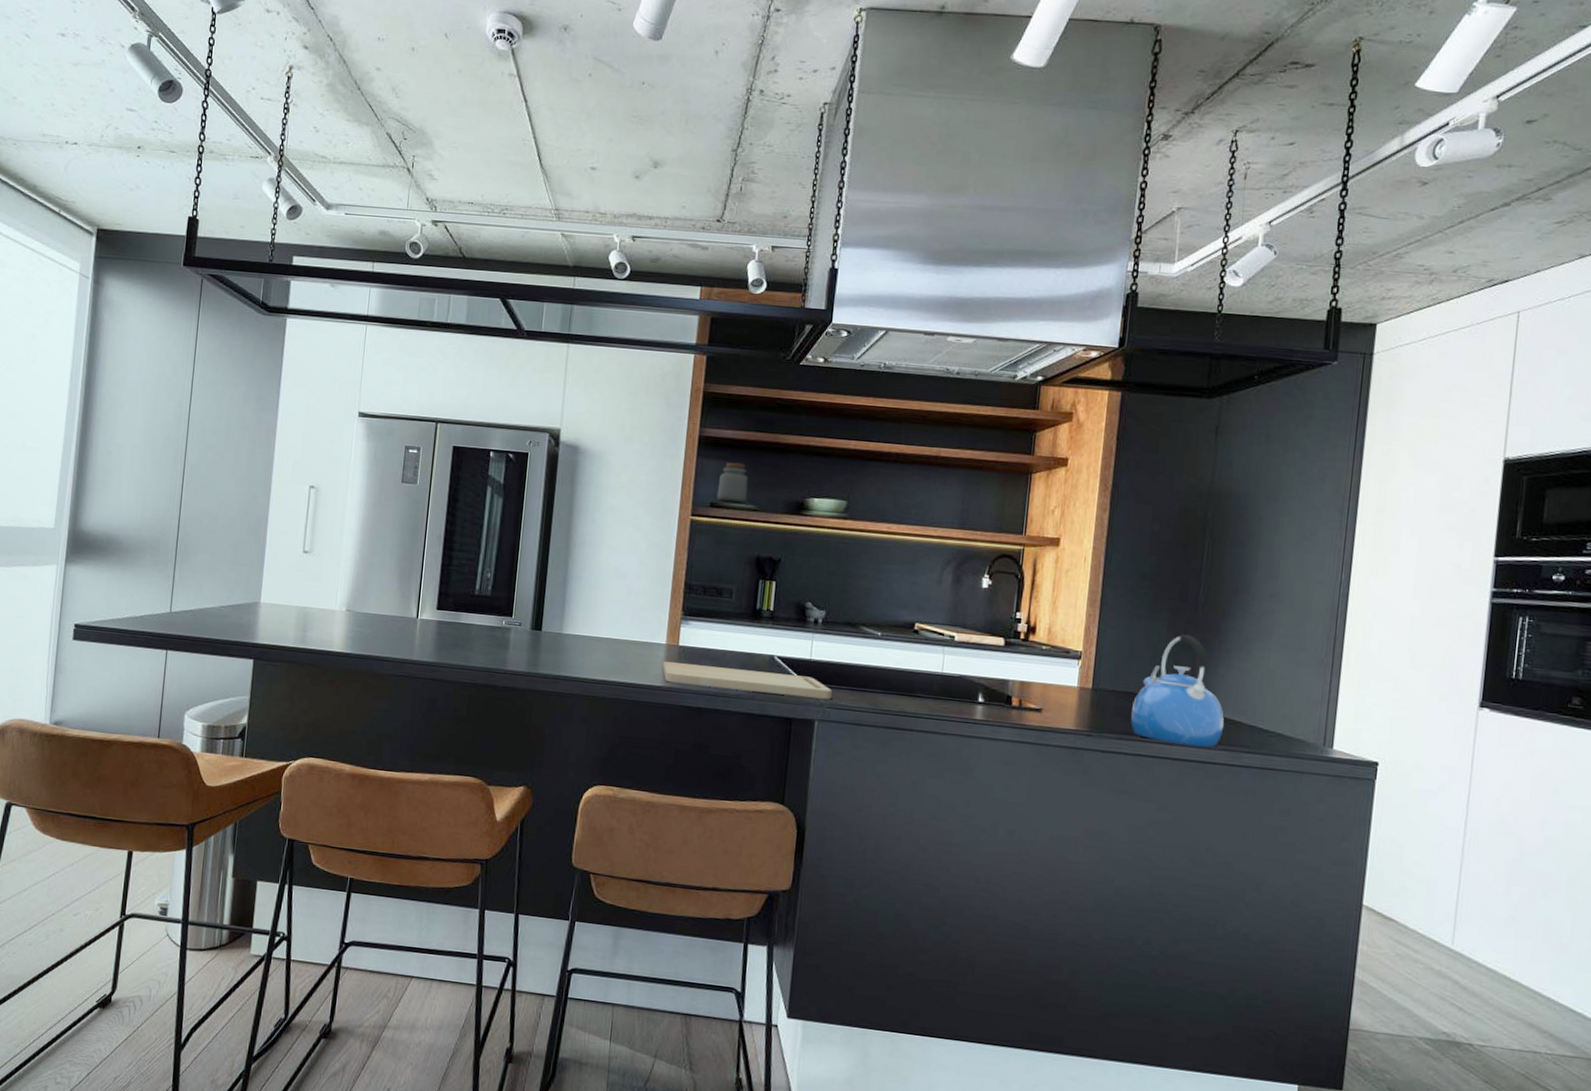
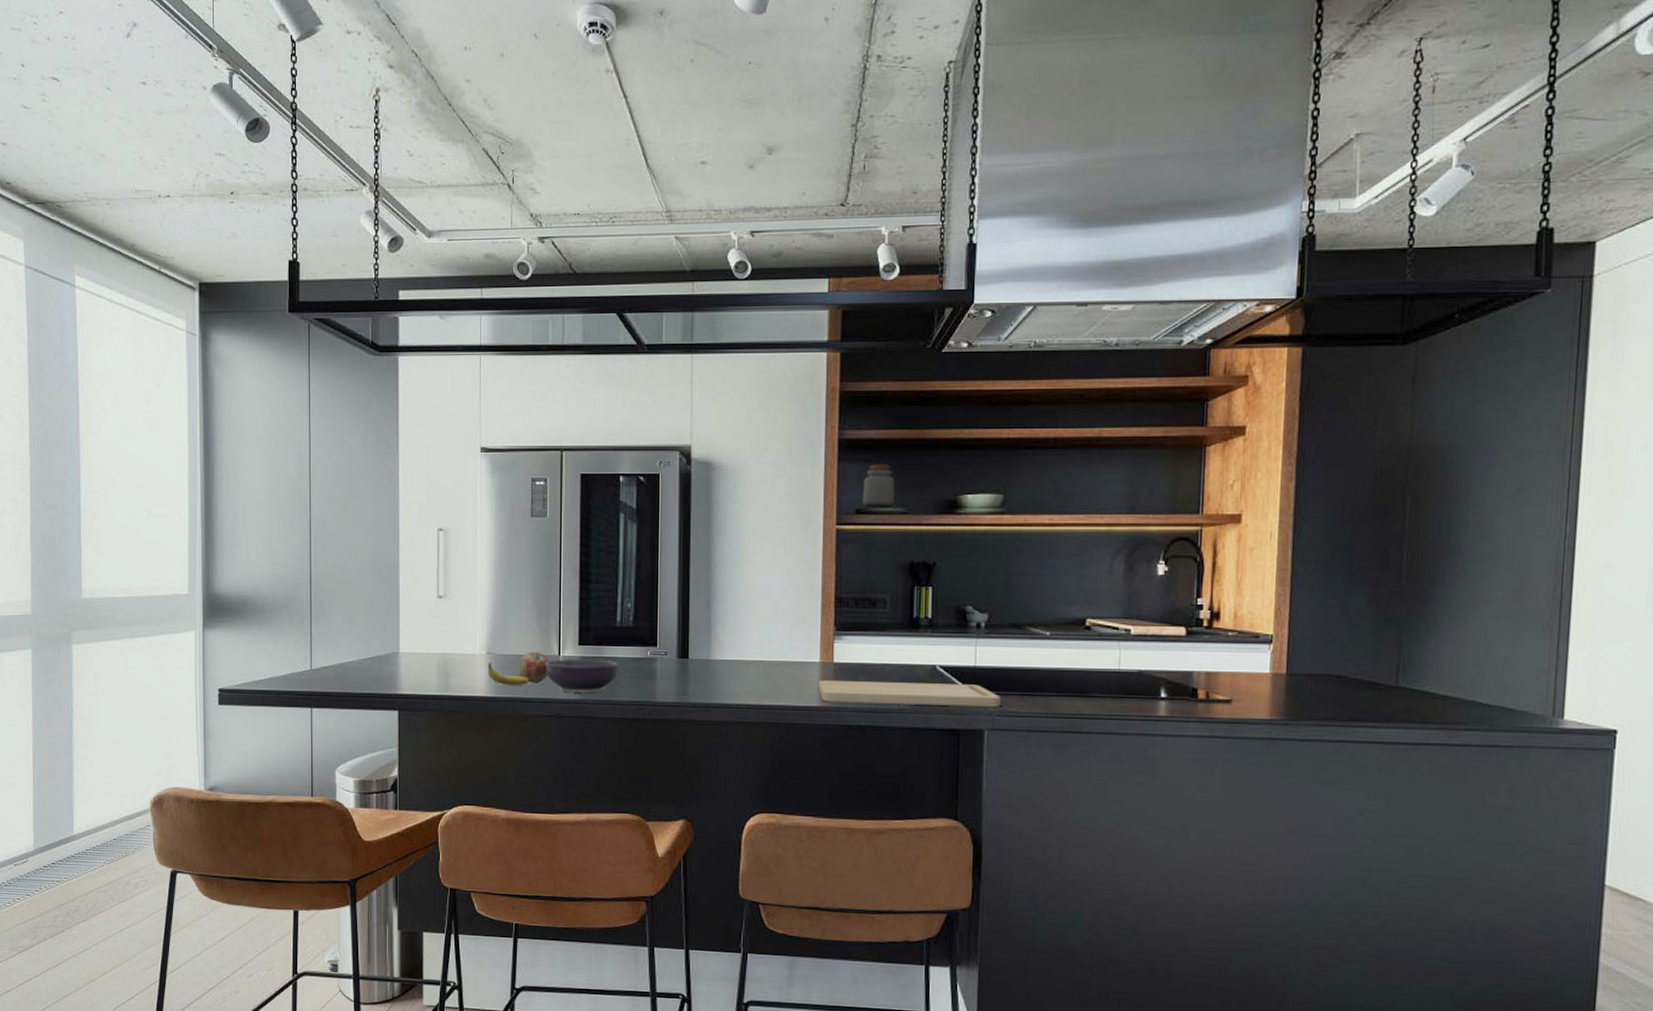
fruit: none [345,618,386,644] -> present [487,662,530,686]
fruit: none [375,611,408,644] -> present [517,651,550,685]
bowl: none [402,621,474,657] -> present [545,659,618,693]
kettle: present [1130,634,1224,748] -> none [1330,607,1437,728]

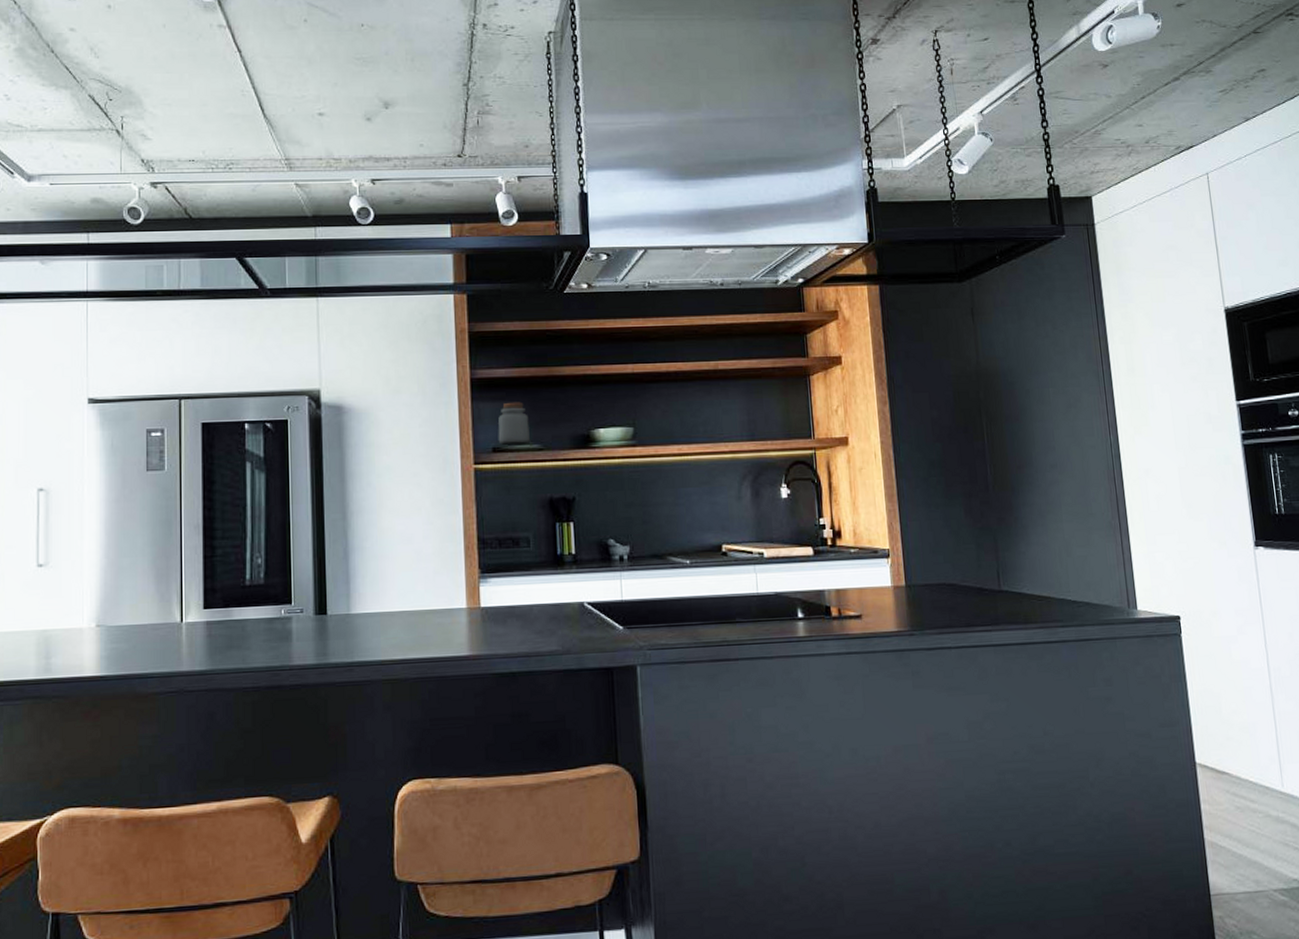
fruit: present [487,662,530,686] -> none [97,635,148,661]
fruit: present [517,651,550,685] -> none [133,619,171,657]
bowl: present [545,659,618,693] -> none [165,623,249,663]
cutting board: present [818,680,1001,707] -> none [466,619,650,650]

